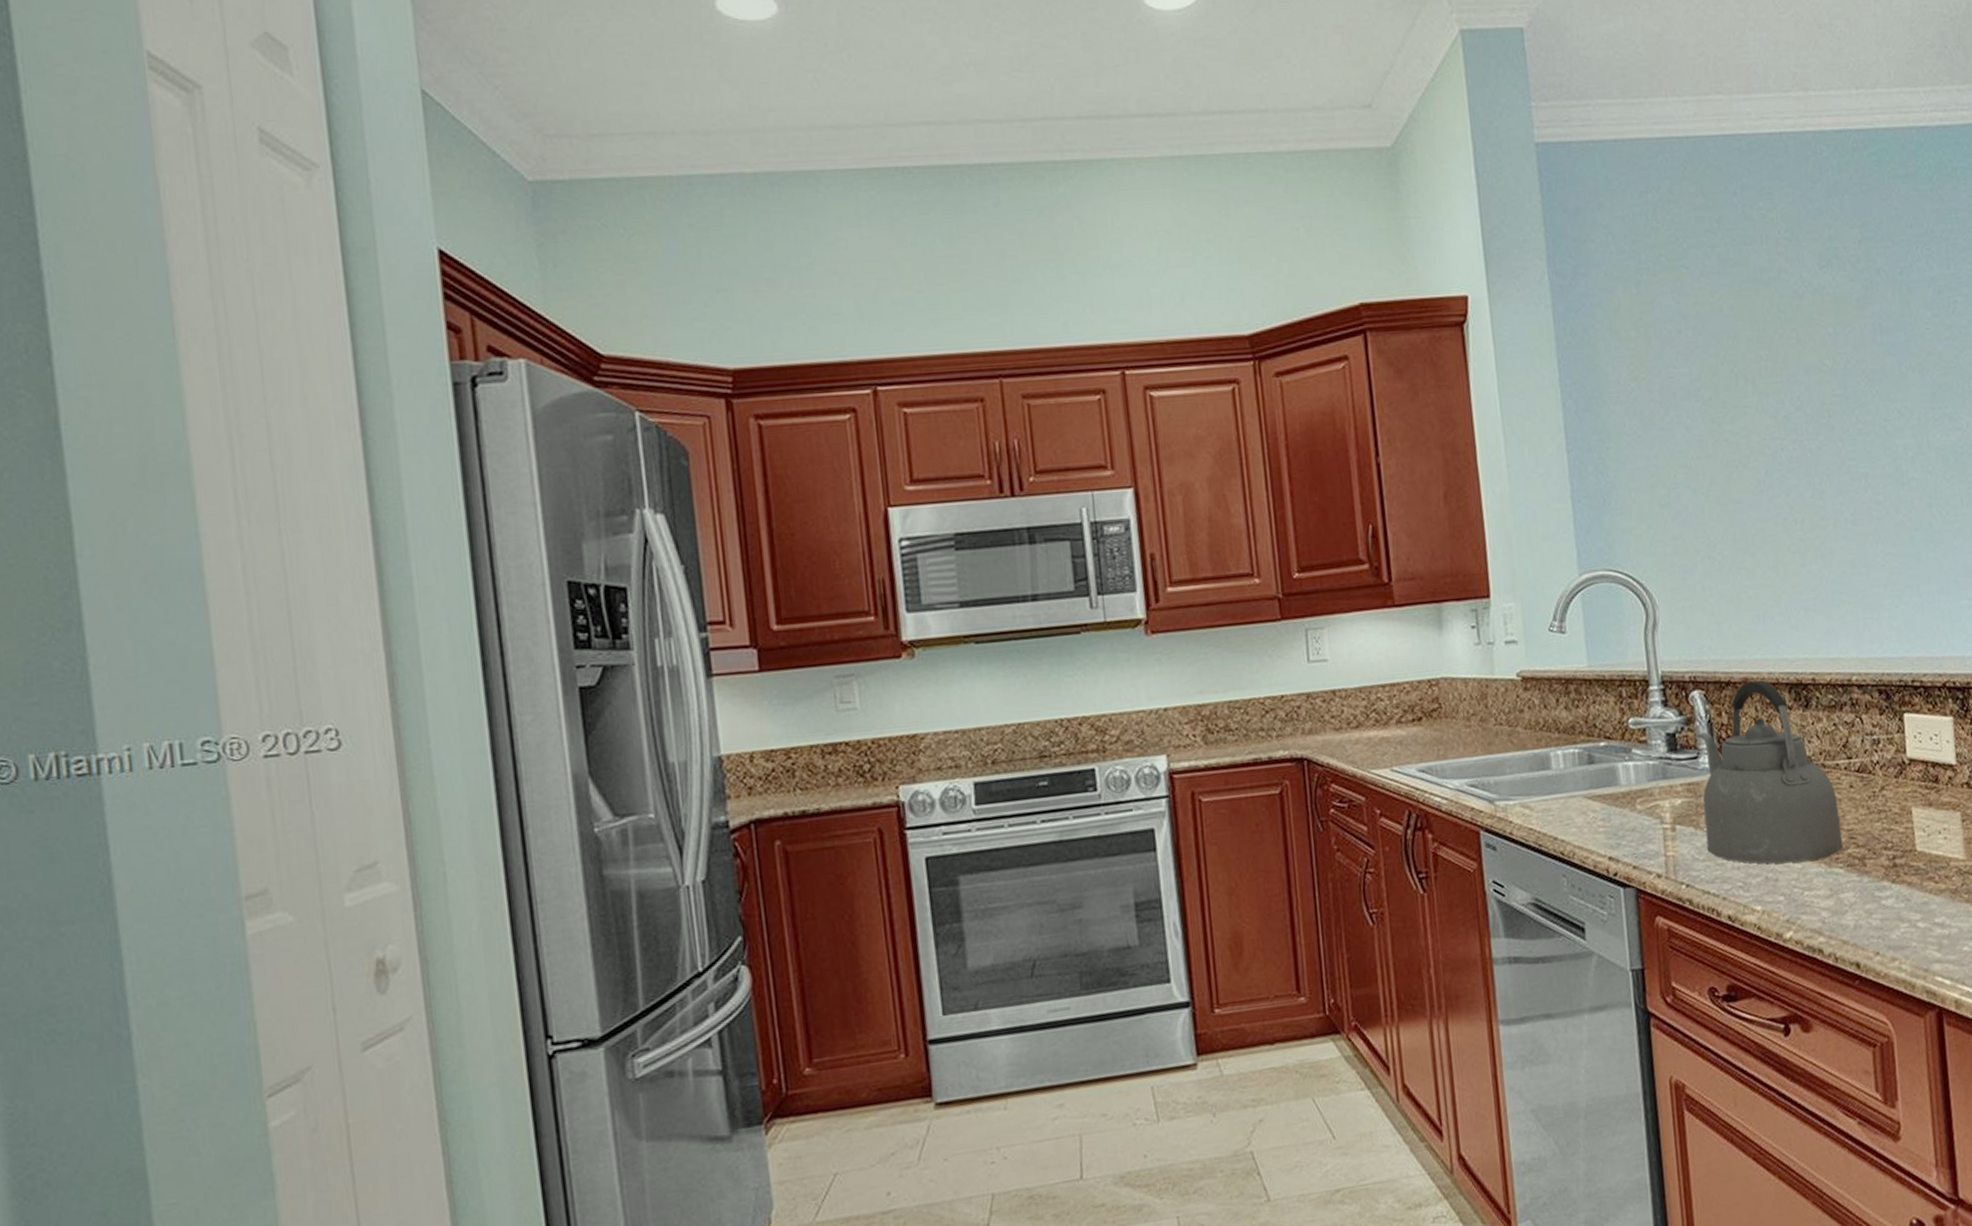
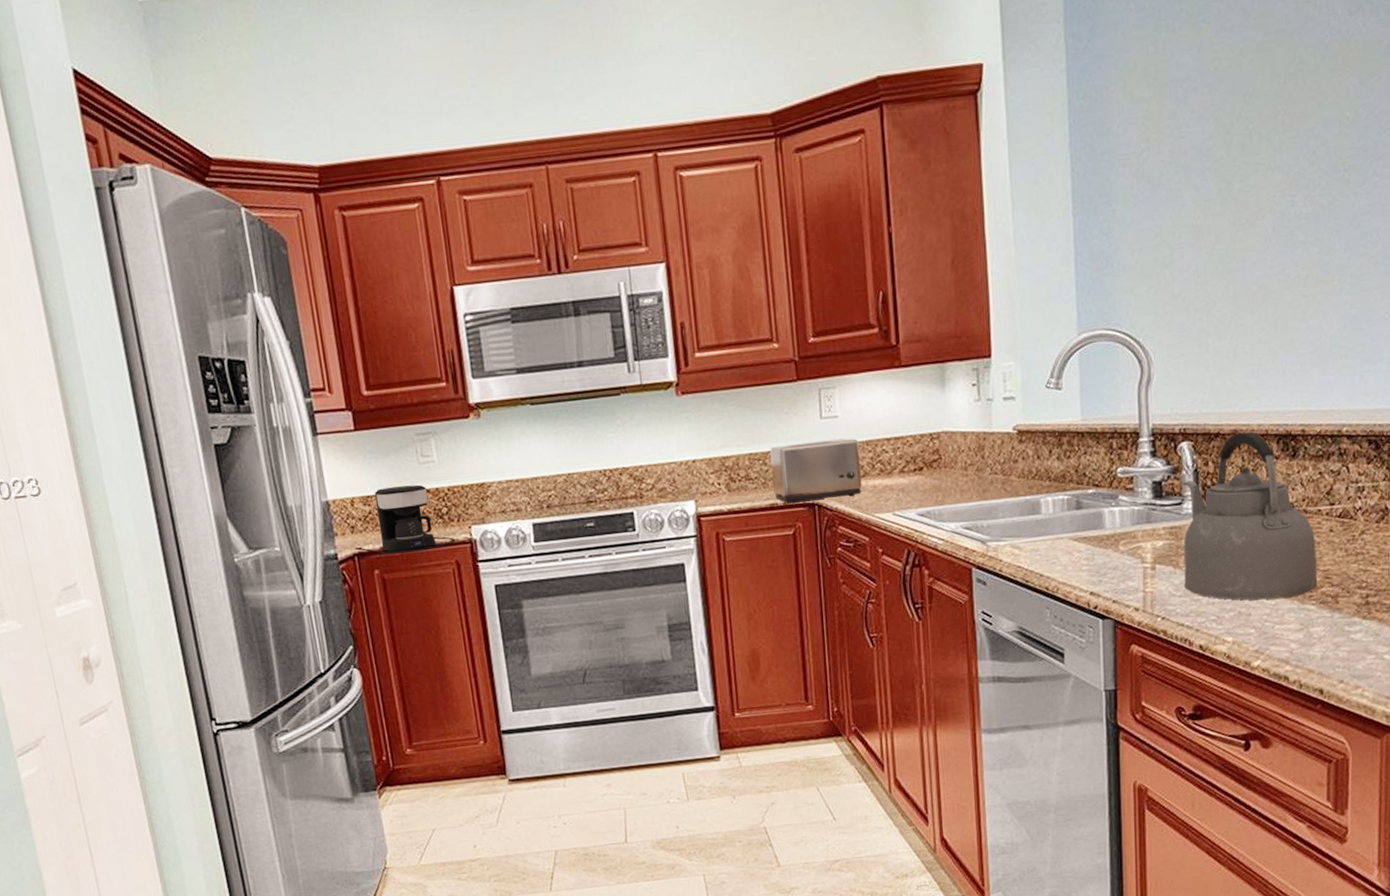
coffee maker: none [753,736,879,821] -> present [356,484,455,555]
toaster: none [1252,684,1356,758] -> present [770,438,862,503]

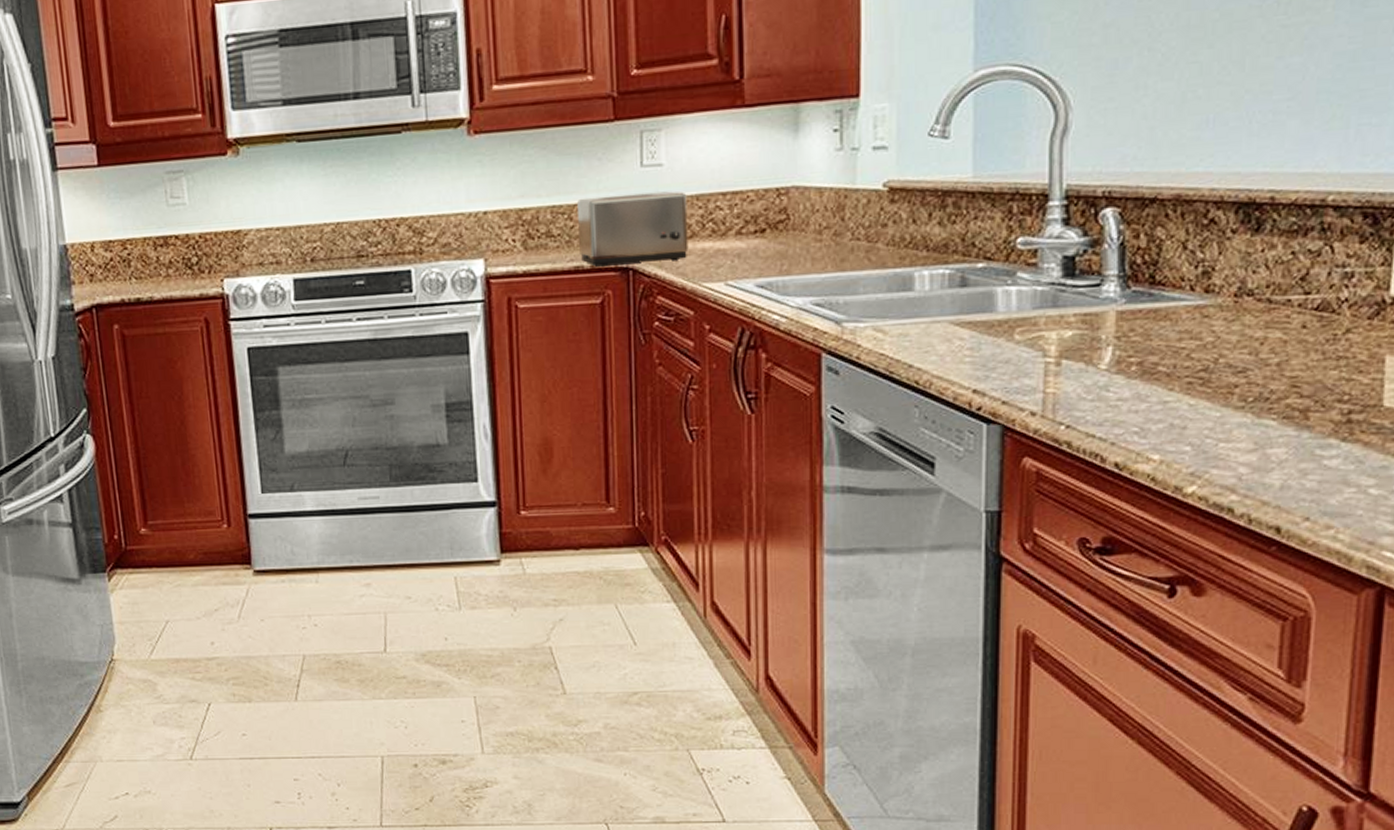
coffee maker: present [356,484,455,555] -> none [94,229,205,308]
kettle: present [1182,431,1318,601] -> none [1099,197,1282,411]

